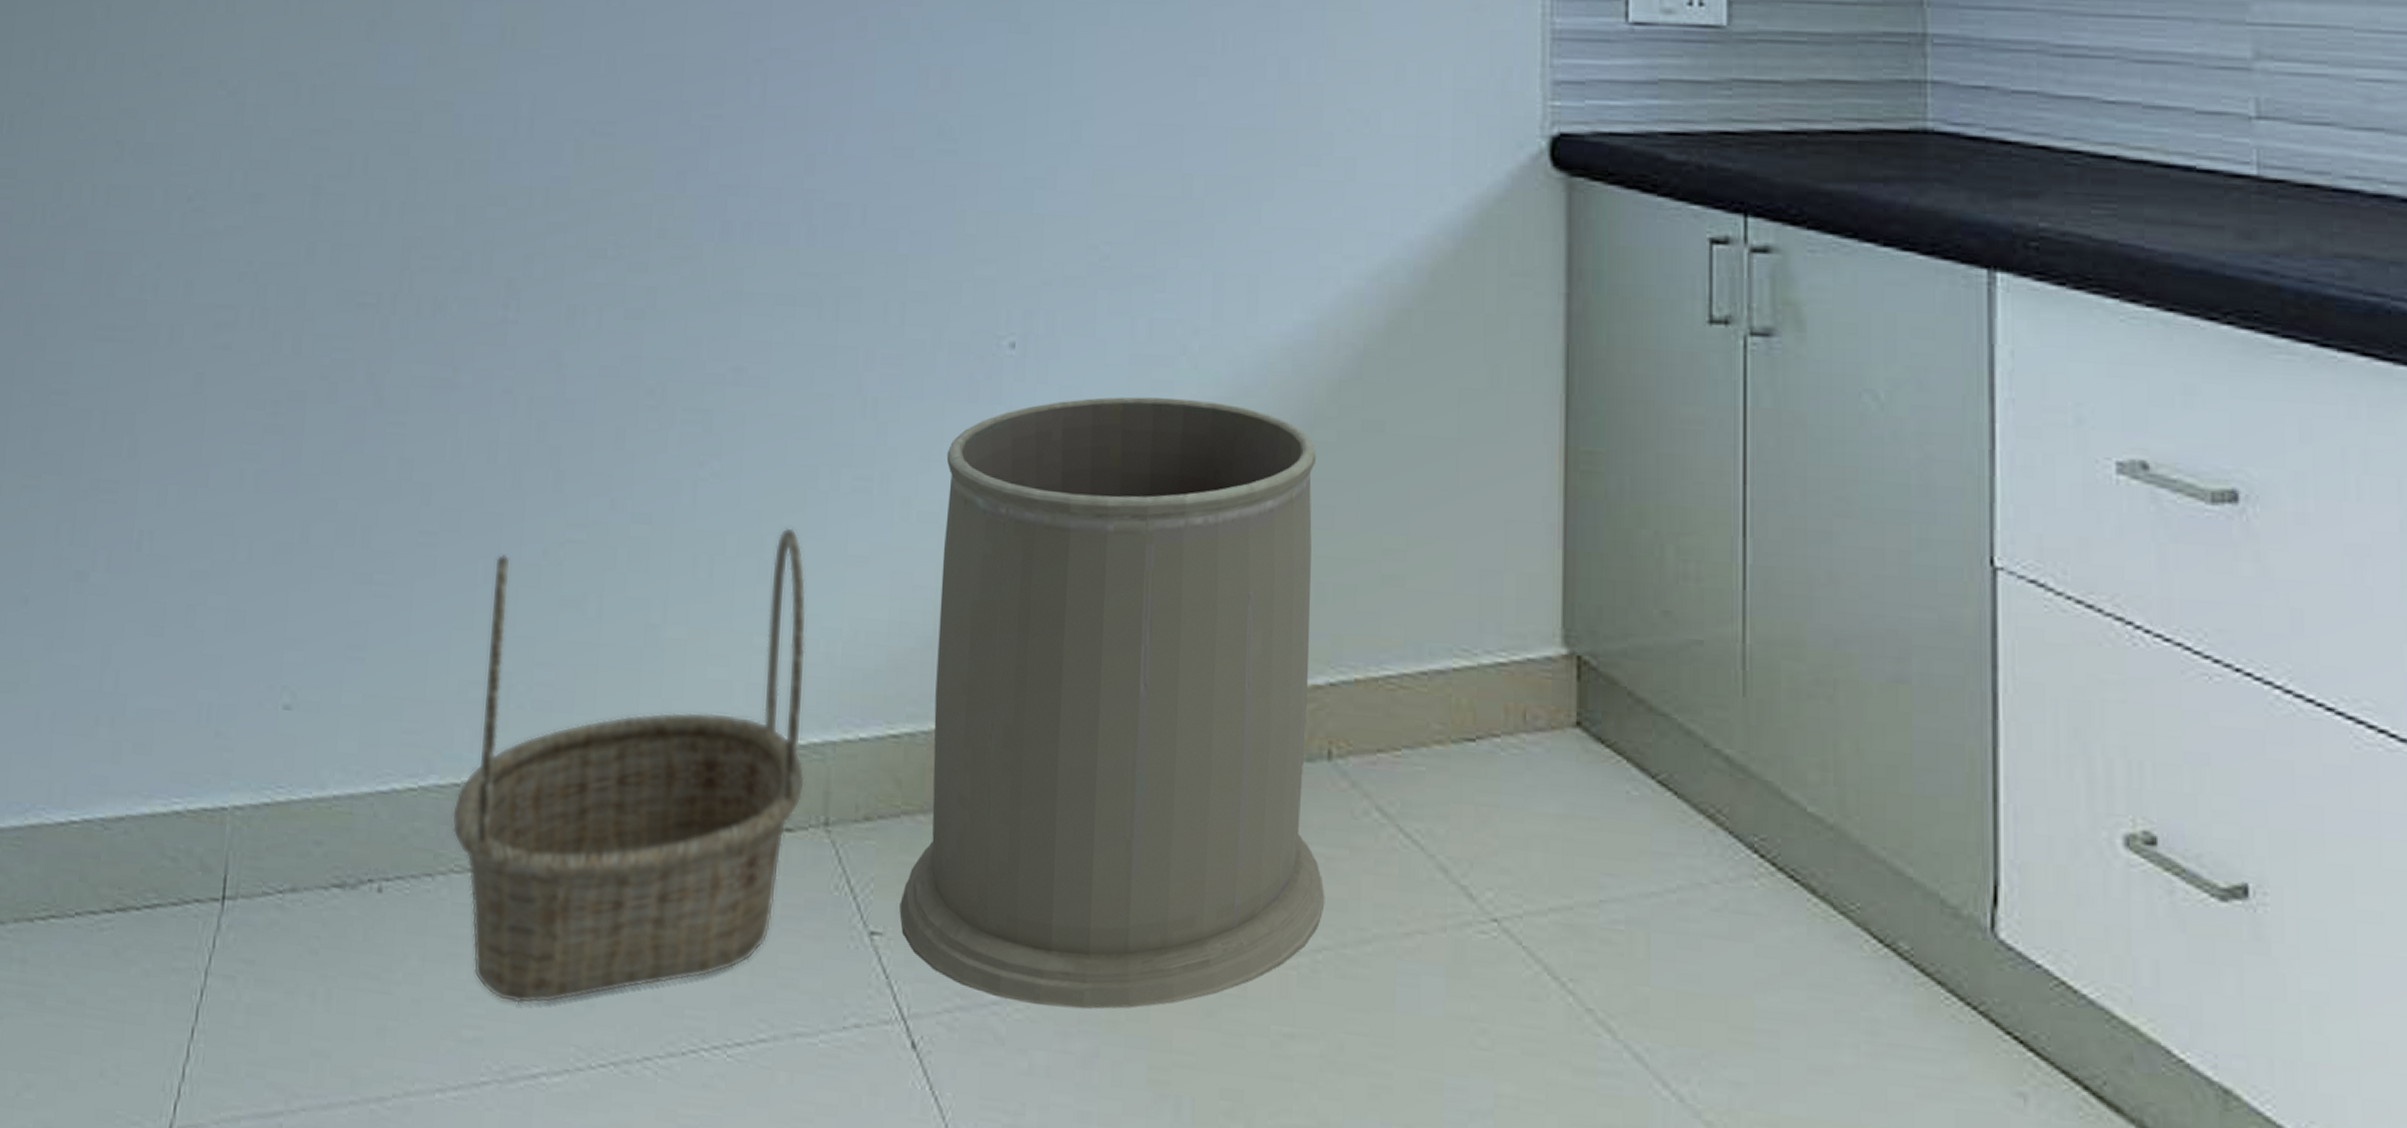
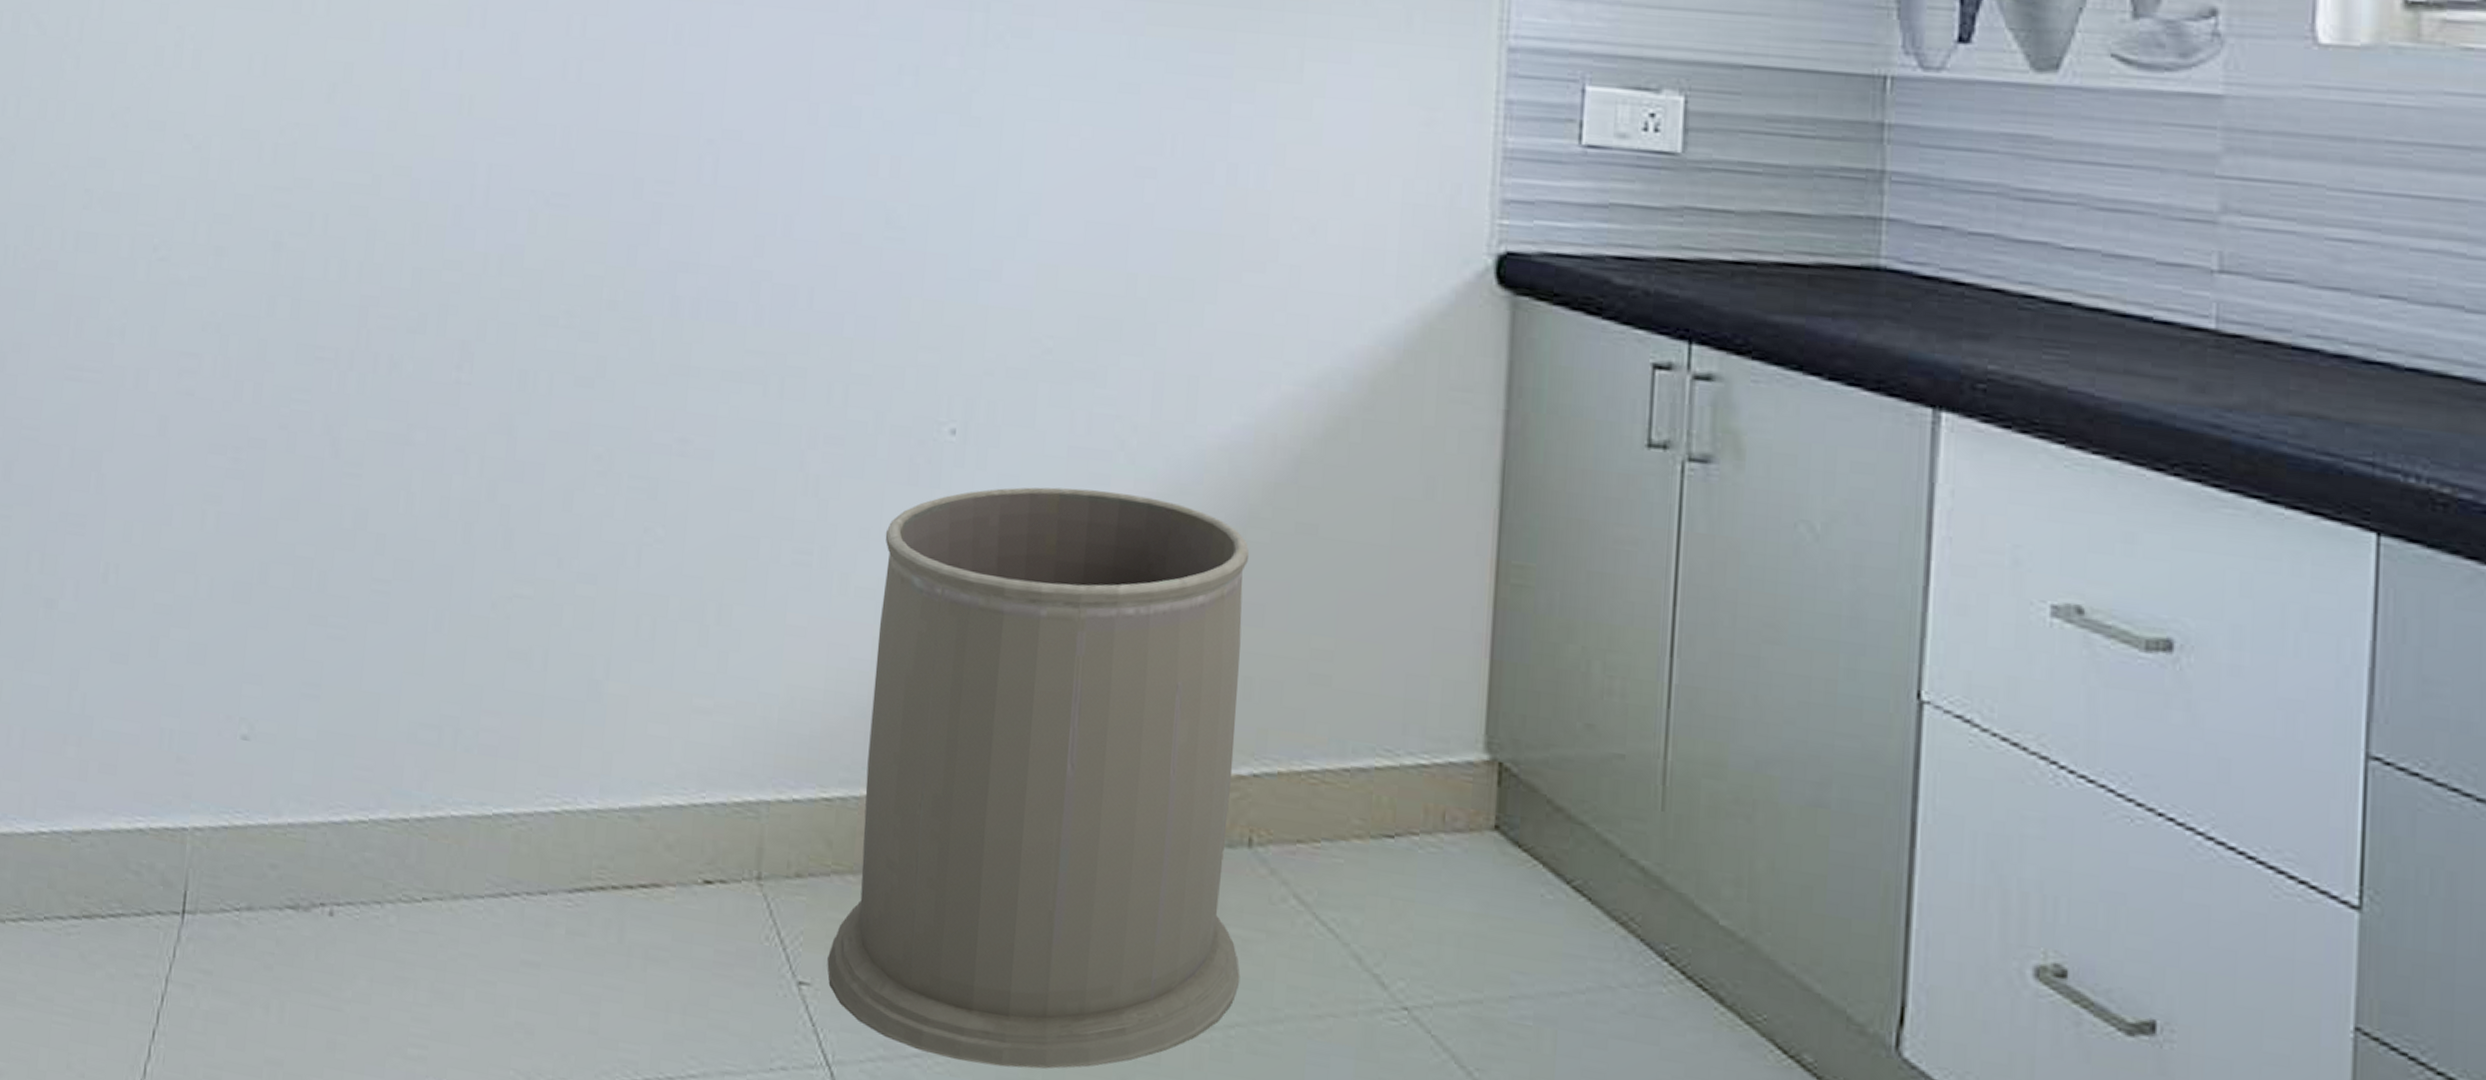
basket: present [451,527,807,1005] -> none [400,595,745,1029]

